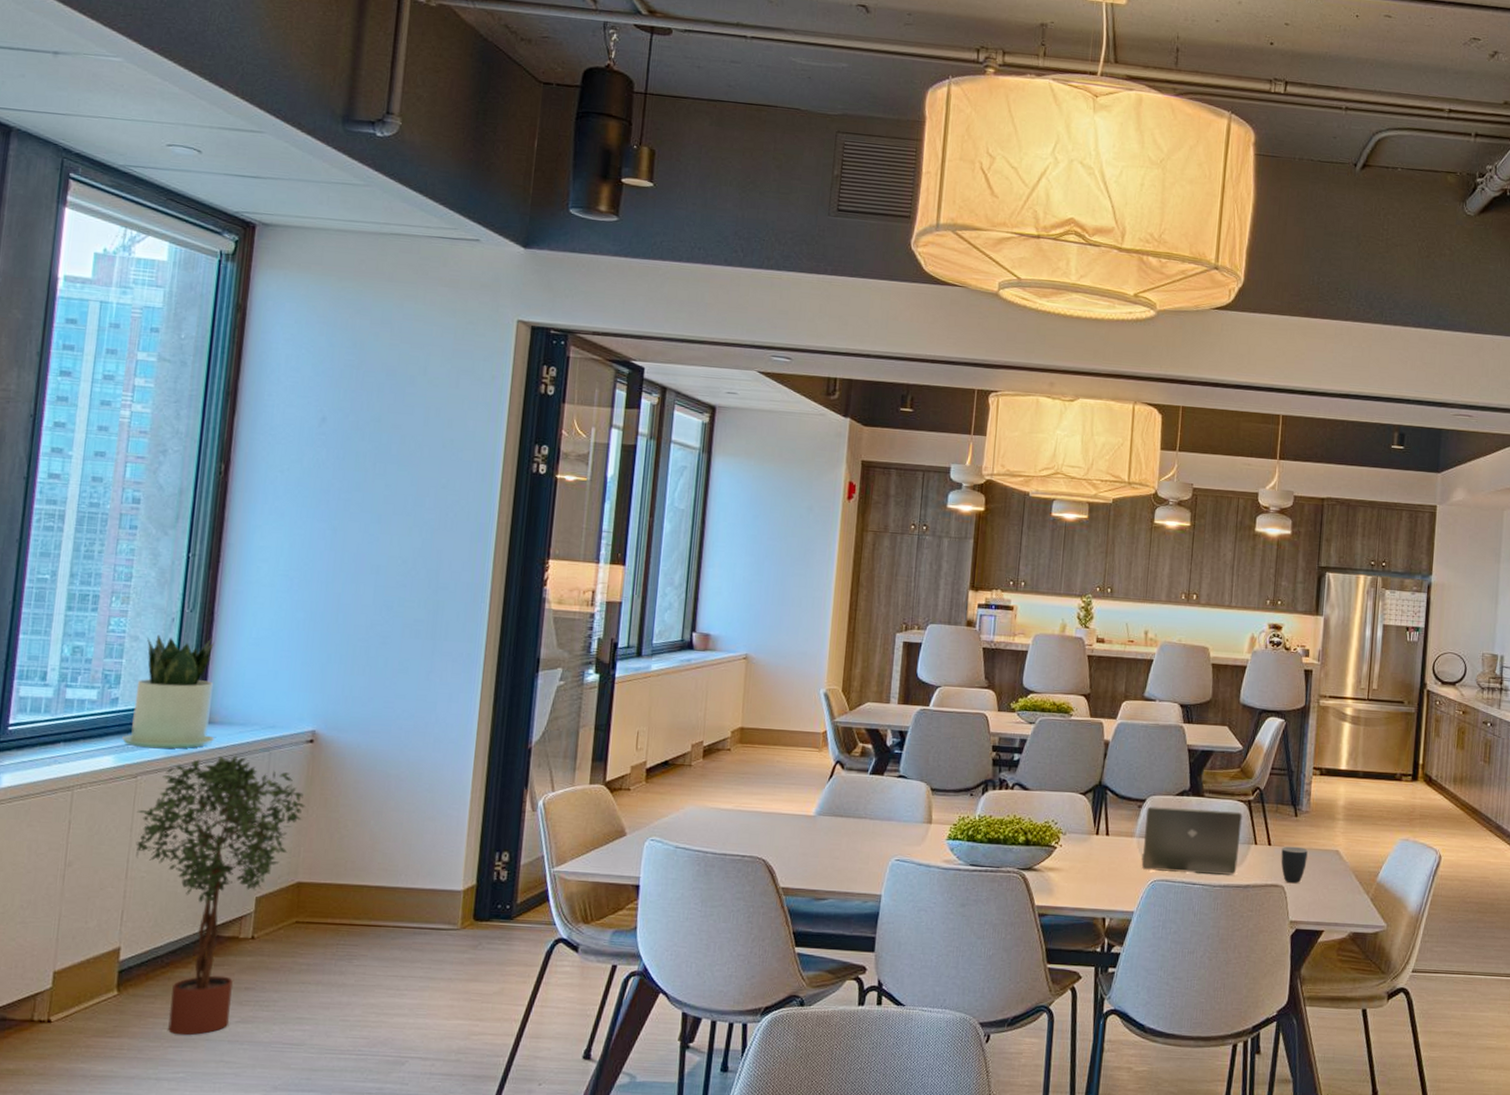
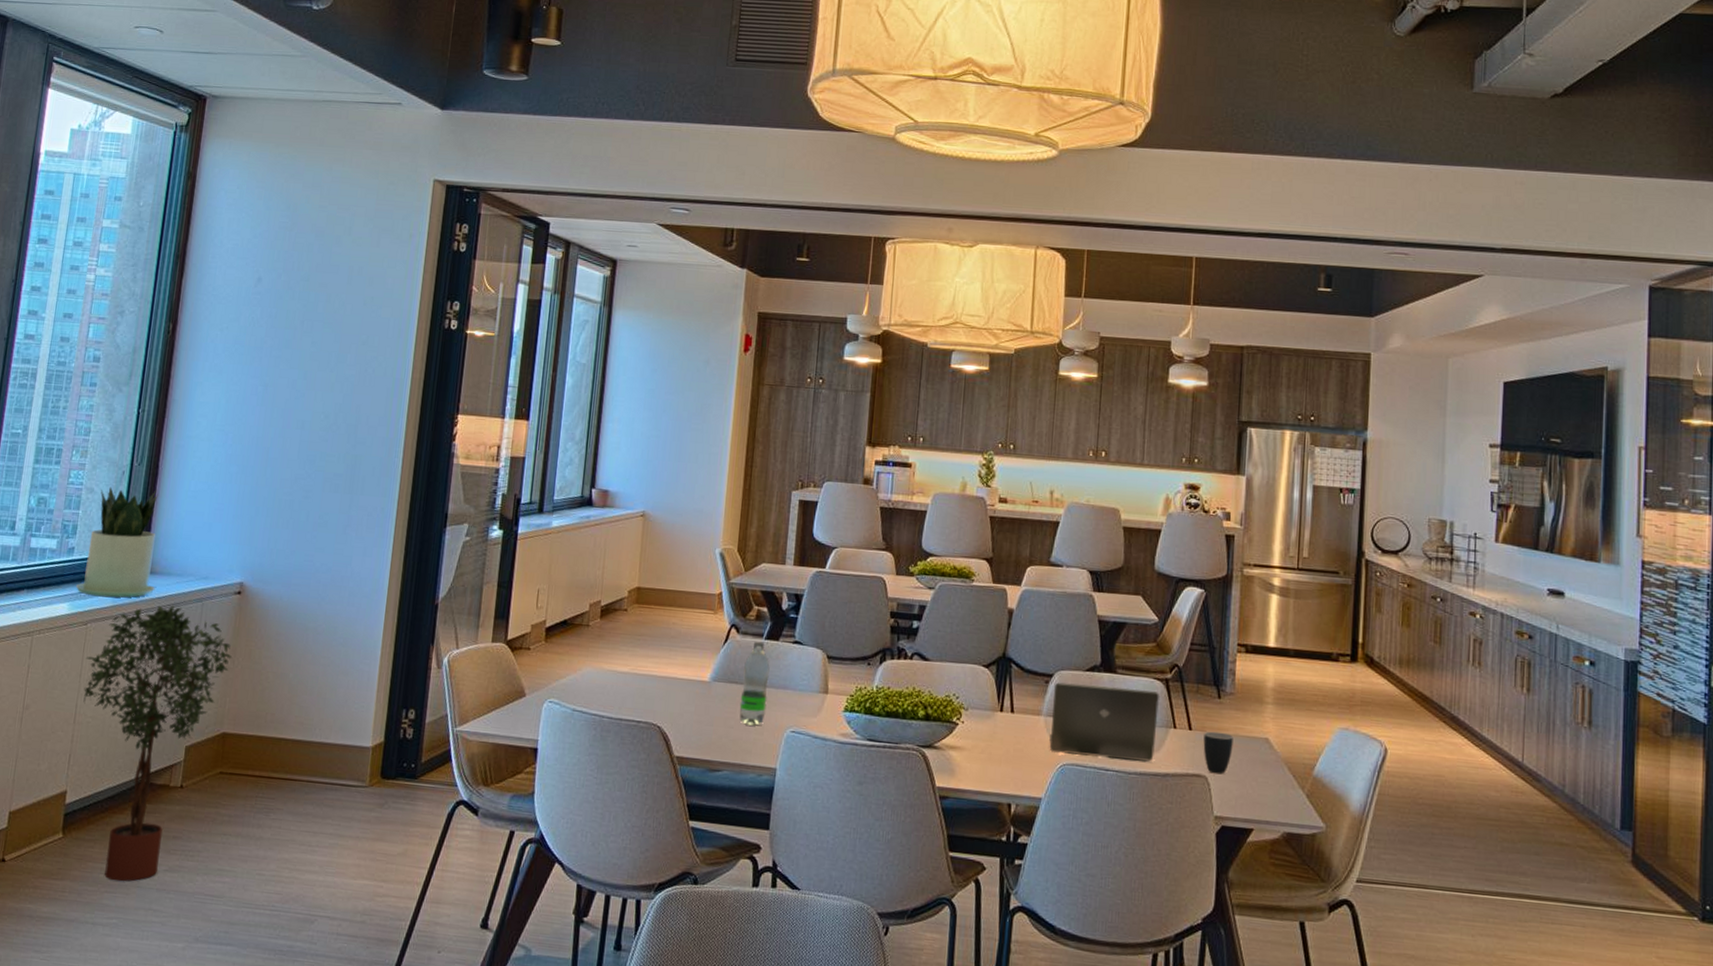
bottle: none [844,776,875,856] -> present [739,641,770,726]

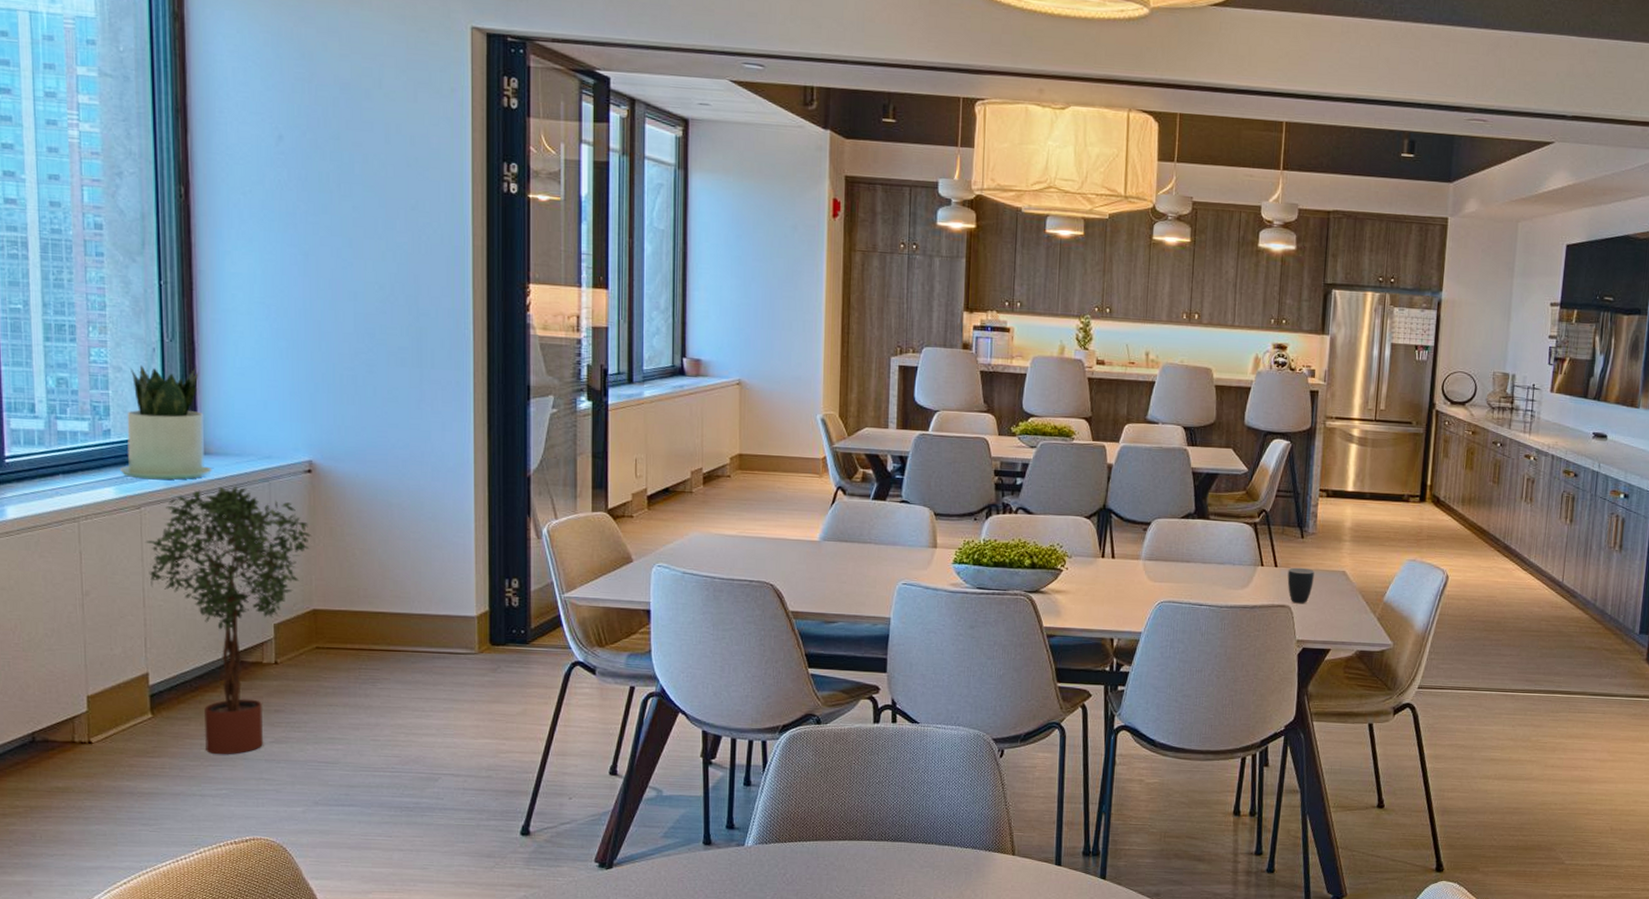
bottle: present [739,641,770,726] -> none [850,502,879,580]
laptop: present [1049,682,1159,762] -> none [1148,529,1248,596]

